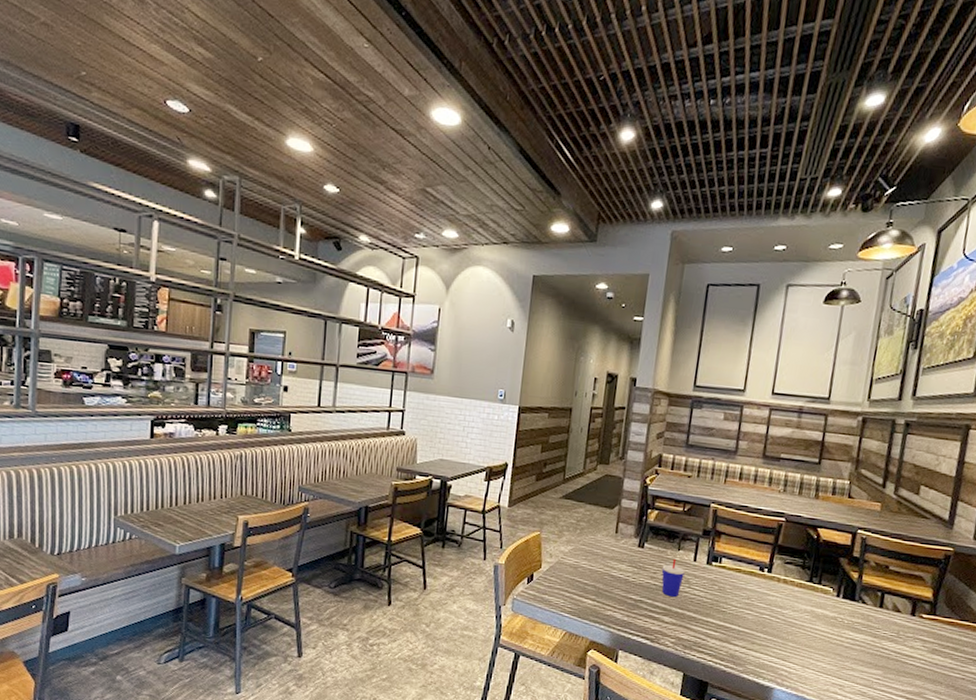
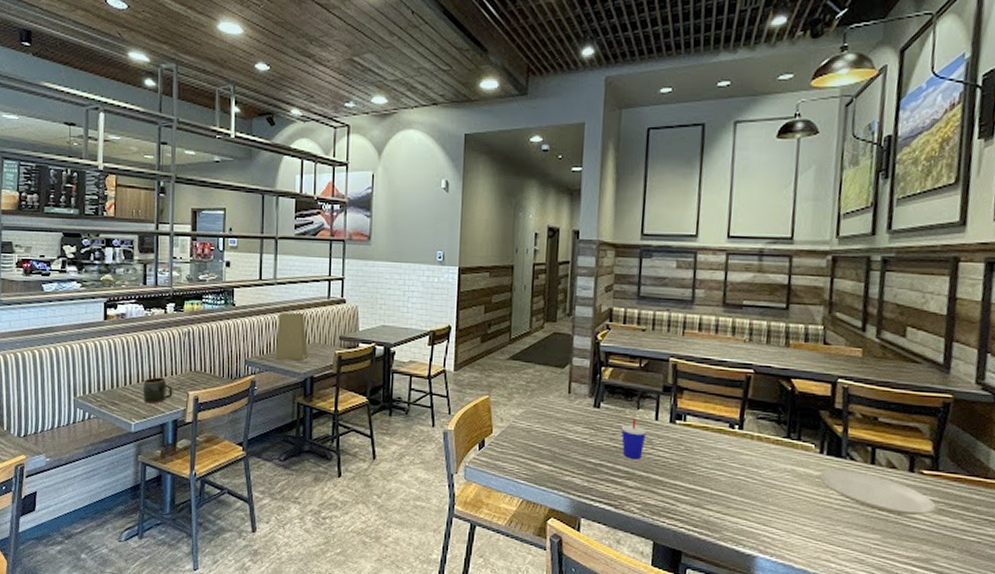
mug: none [189,499,222,527] -> present [142,377,173,404]
paper bag: none [329,441,364,489] -> present [275,312,308,360]
plate: none [834,611,931,654] -> present [819,469,936,515]

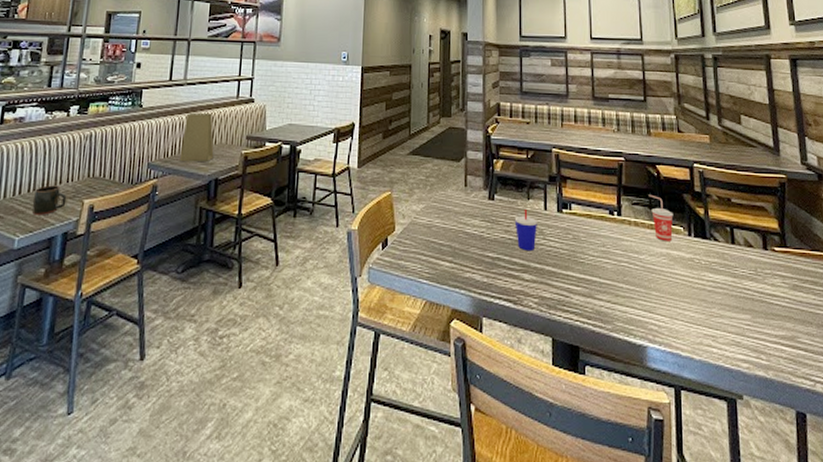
beverage cup: none [777,409,805,458] -> present [648,194,674,241]
plate: present [819,469,936,515] -> none [690,251,791,292]

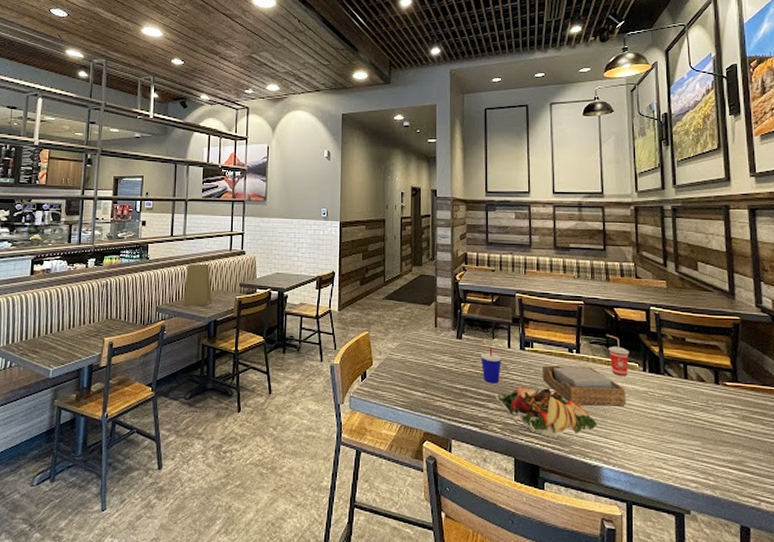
mug: present [32,185,67,215] -> none [62,326,90,350]
salad: none [532,254,643,314] -> present [496,386,598,439]
napkin holder: none [581,230,671,276] -> present [542,365,626,406]

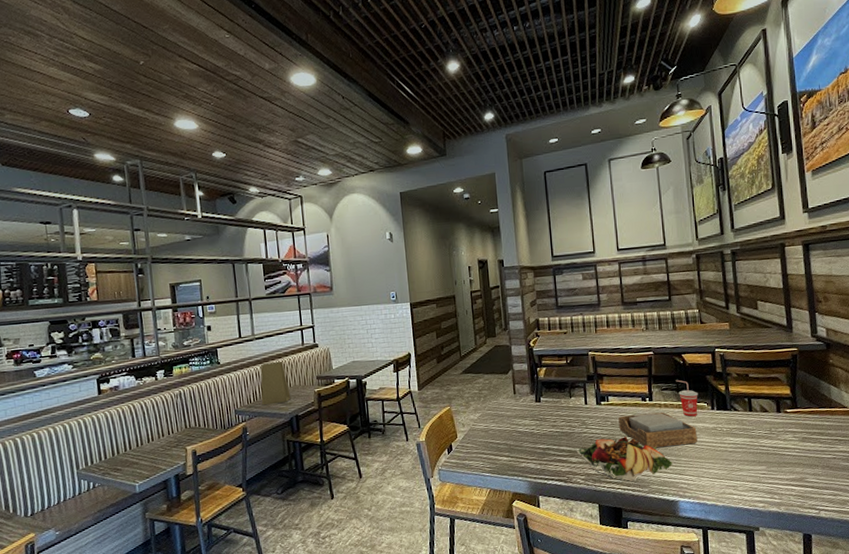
beverage cup: present [480,347,501,384] -> none [559,406,580,440]

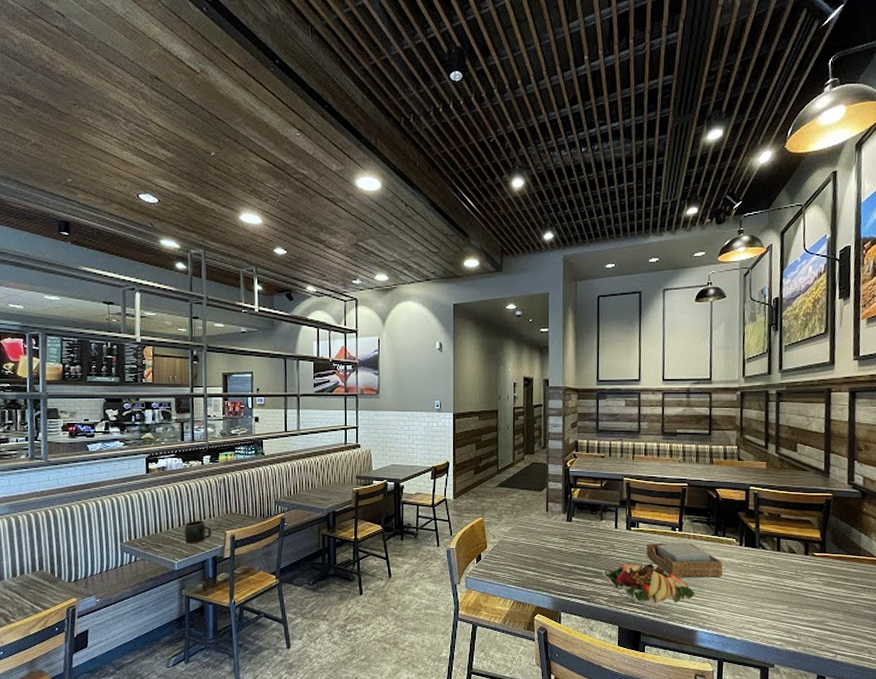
mug: none [142,438,172,464] -> present [184,520,212,544]
paper bag: present [260,361,291,406] -> none [301,457,330,499]
beverage cup: present [675,379,698,417] -> none [707,513,728,551]

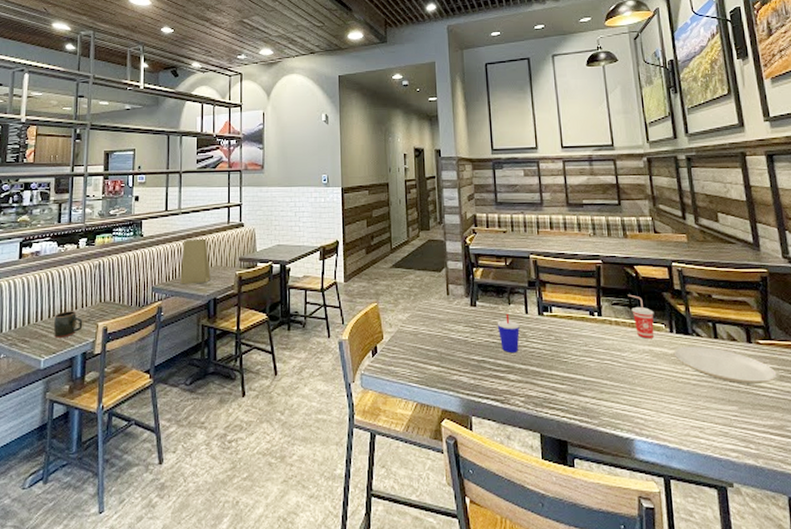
paper bag: none [301,457,330,499] -> present [180,238,211,285]
beverage cup: none [589,529,609,562] -> present [497,314,520,354]
salad: present [603,562,696,608] -> none [516,354,627,410]
napkin holder: present [646,543,723,578] -> none [563,330,655,372]
beverage cup: none [707,513,728,551] -> present [628,294,654,339]
plate: none [740,557,825,588] -> present [673,346,777,384]

